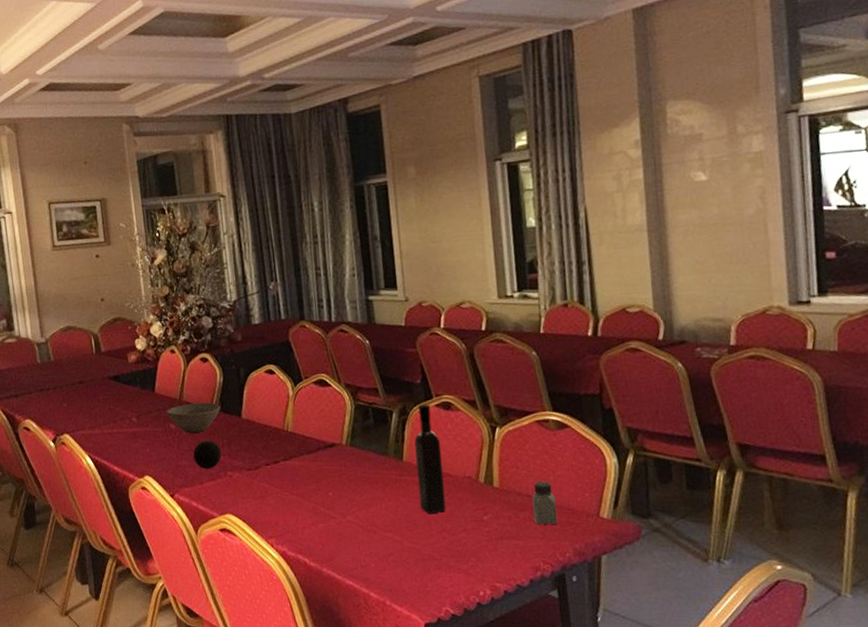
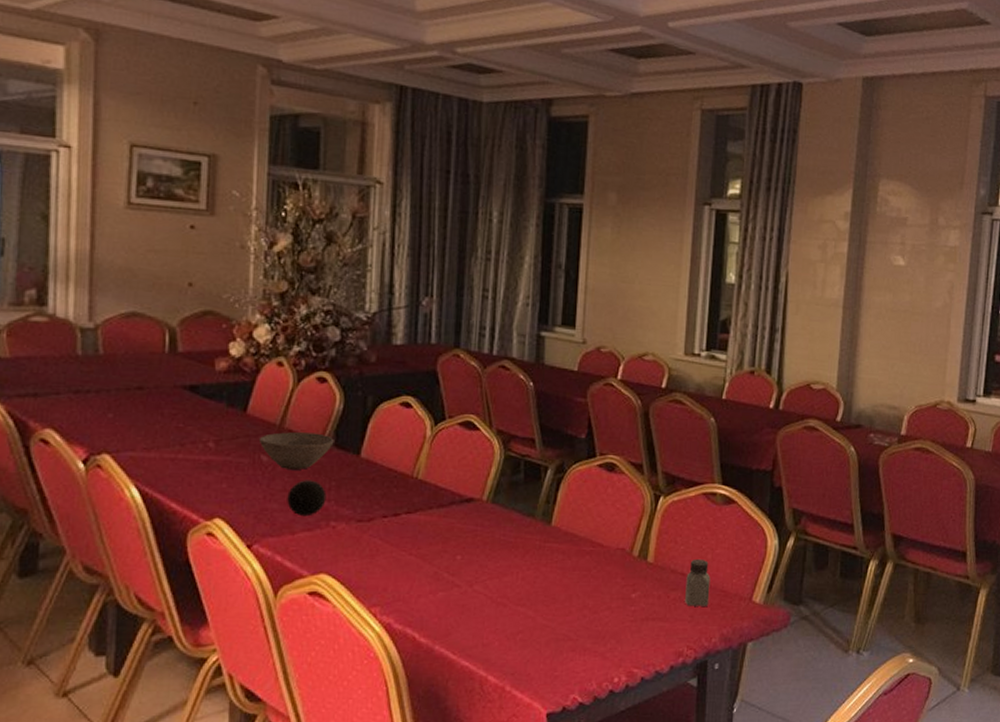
wine bottle: present [414,404,446,515] -> none [562,463,597,589]

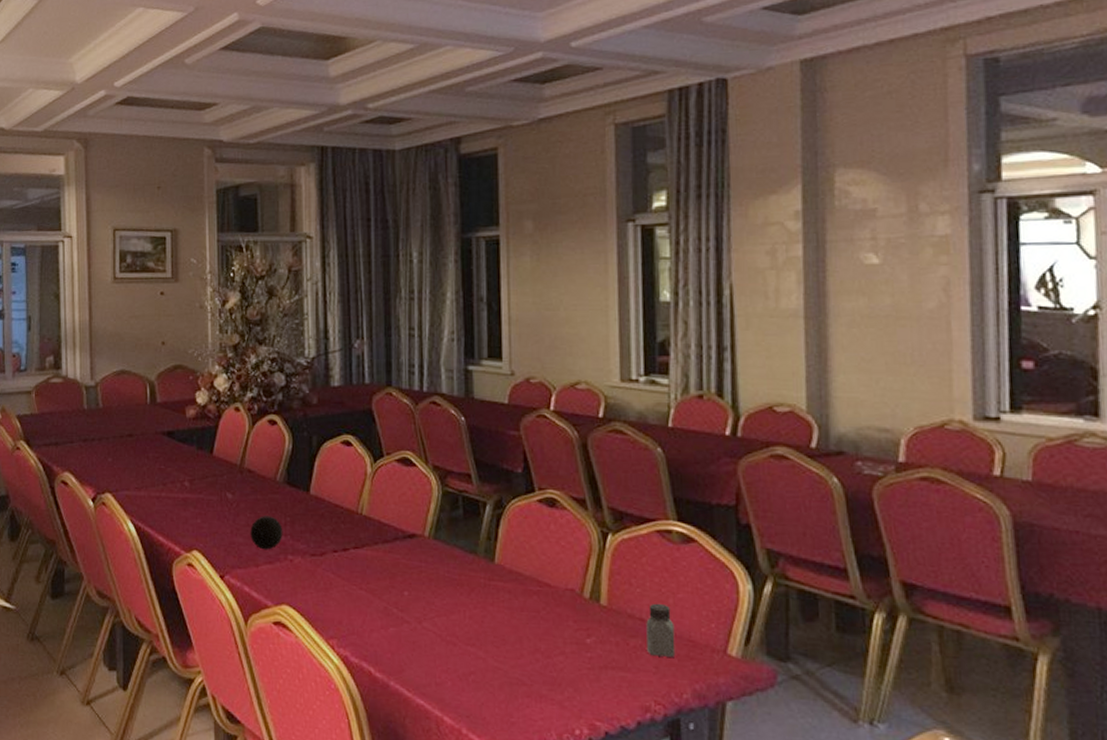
bowl: present [258,432,334,470] -> none [224,471,286,506]

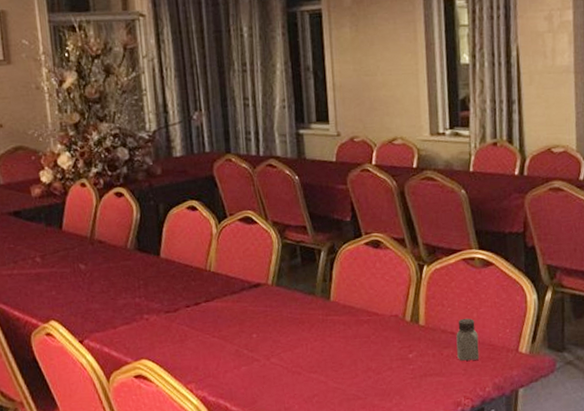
decorative ball: present [250,516,283,550] -> none [105,281,138,313]

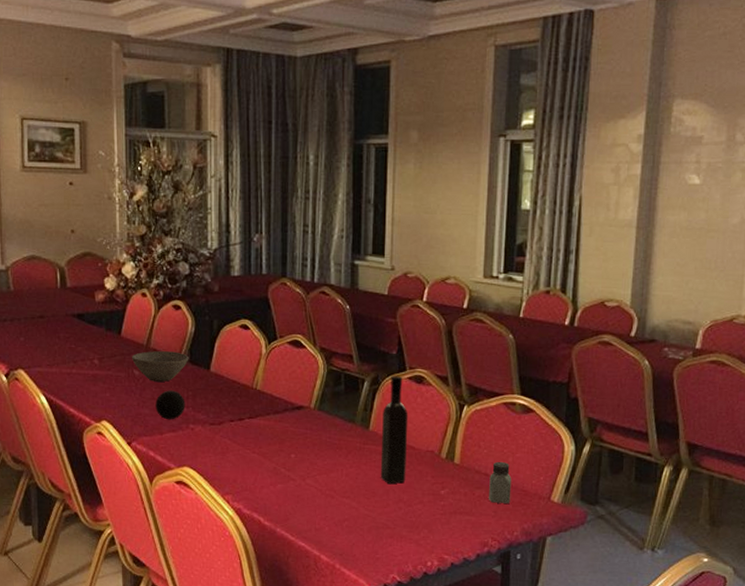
bowl: none [75,240,137,274] -> present [131,351,189,382]
decorative ball: none [105,281,138,313] -> present [155,390,185,420]
wine bottle: none [342,242,372,354] -> present [380,376,409,485]

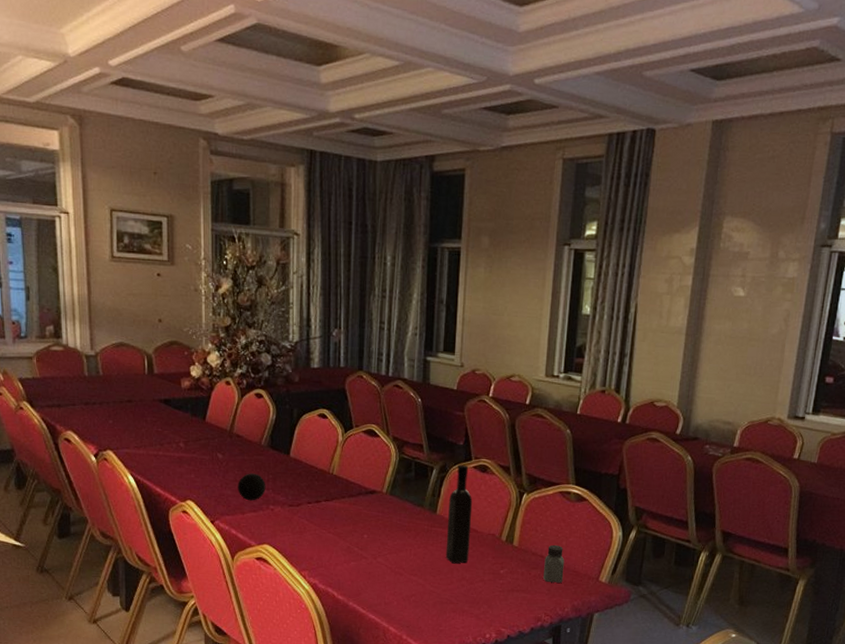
bowl: present [131,351,189,382] -> none [215,436,270,465]

